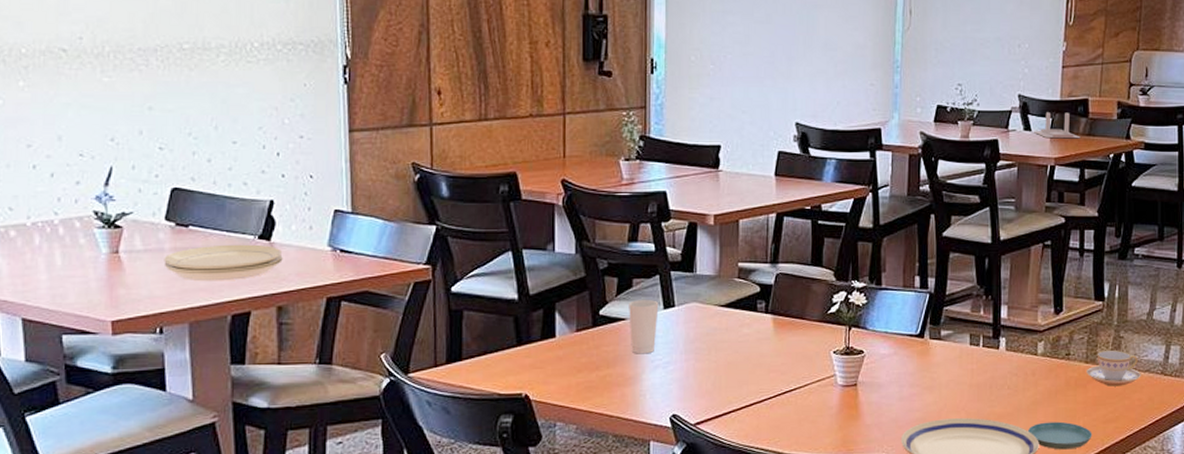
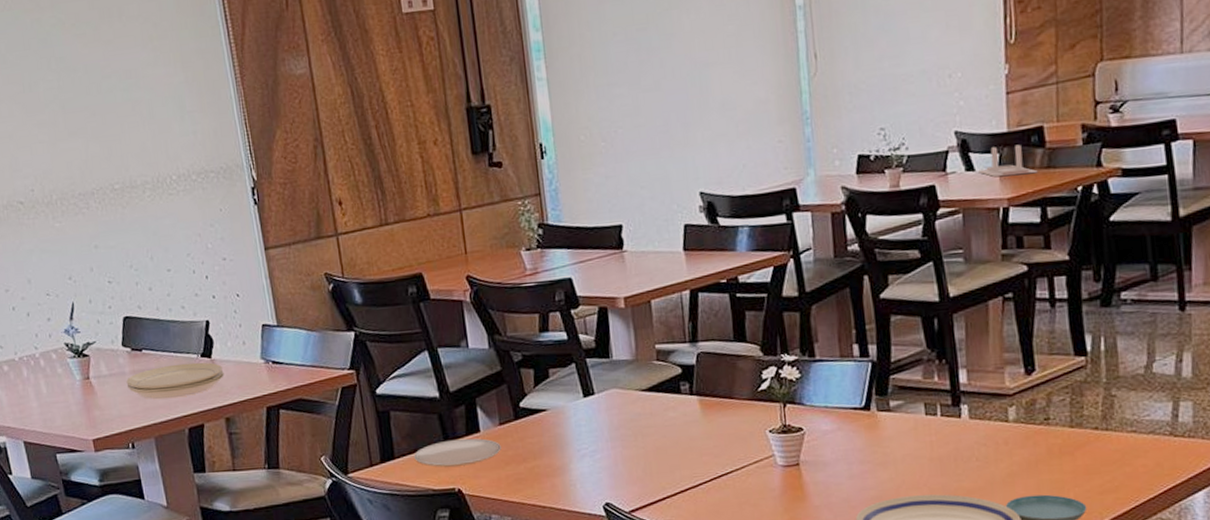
plate: none [483,343,575,371] -> present [414,438,501,467]
cup: present [629,300,659,354] -> none [548,389,580,444]
teacup: present [1087,349,1141,387] -> none [1072,410,1144,453]

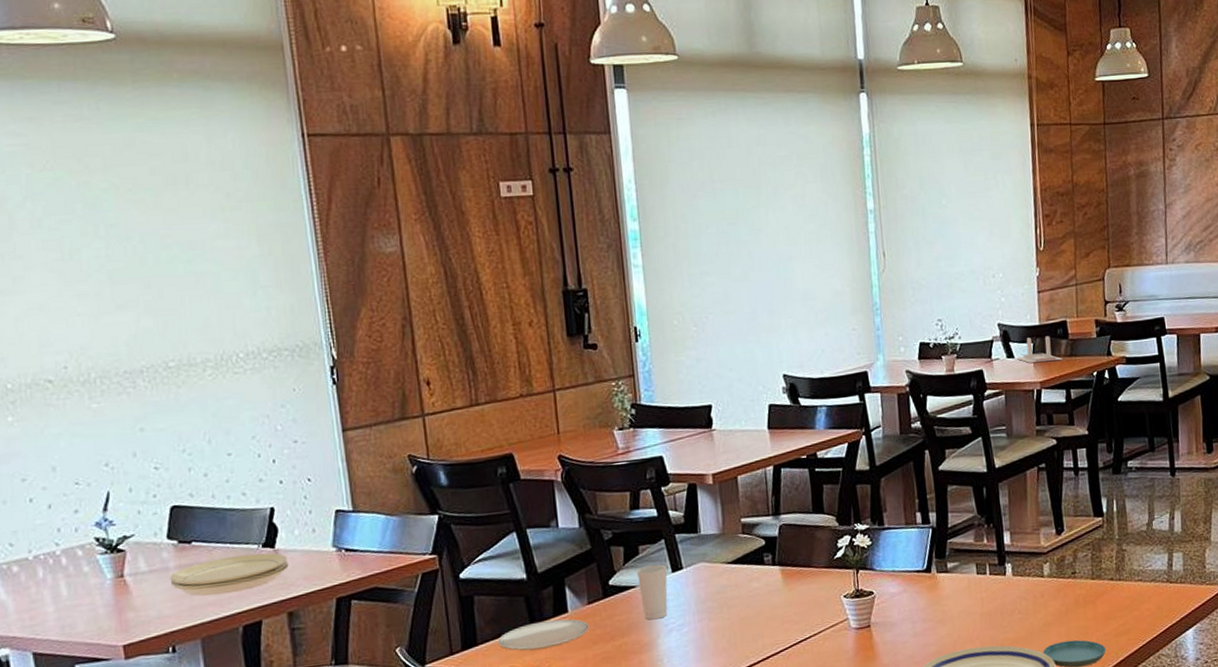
cup: none [548,389,580,444] -> present [637,564,668,620]

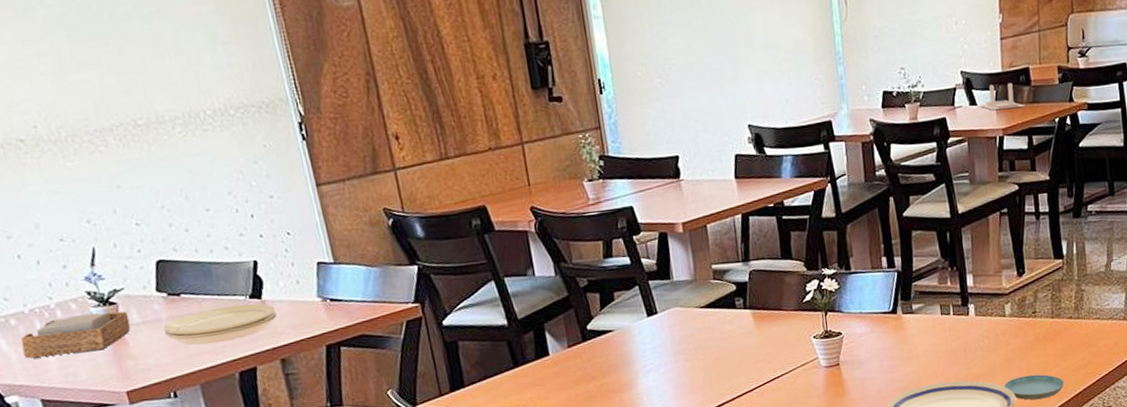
napkin holder: none [20,559,137,609] -> present [20,311,131,359]
plate: present [498,618,589,651] -> none [484,361,571,392]
cup: present [637,564,668,620] -> none [614,309,645,362]

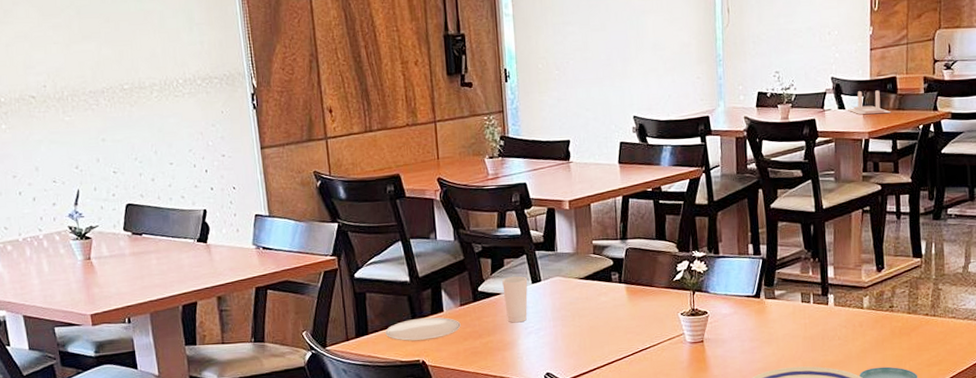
napkin holder: present [20,311,131,359] -> none [13,245,100,280]
plate: present [163,303,277,345] -> none [125,246,218,279]
plate: none [484,361,571,392] -> present [385,317,461,342]
cup: none [614,309,645,362] -> present [502,276,528,323]

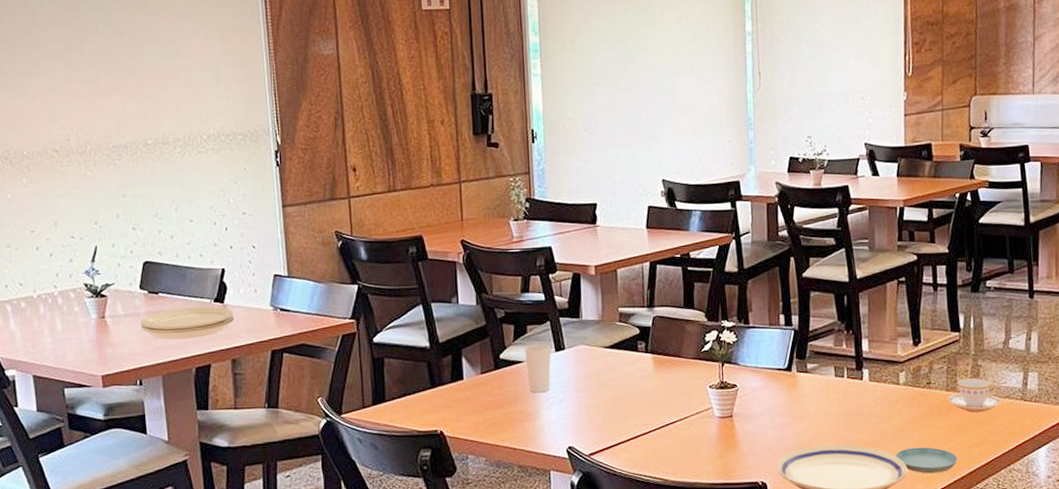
plate: none [125,246,218,279] -> present [140,306,234,340]
plate: present [385,317,461,342] -> none [403,385,481,411]
napkin holder: present [848,90,891,115] -> none [882,157,927,182]
teacup: none [909,301,961,334] -> present [948,377,1002,413]

